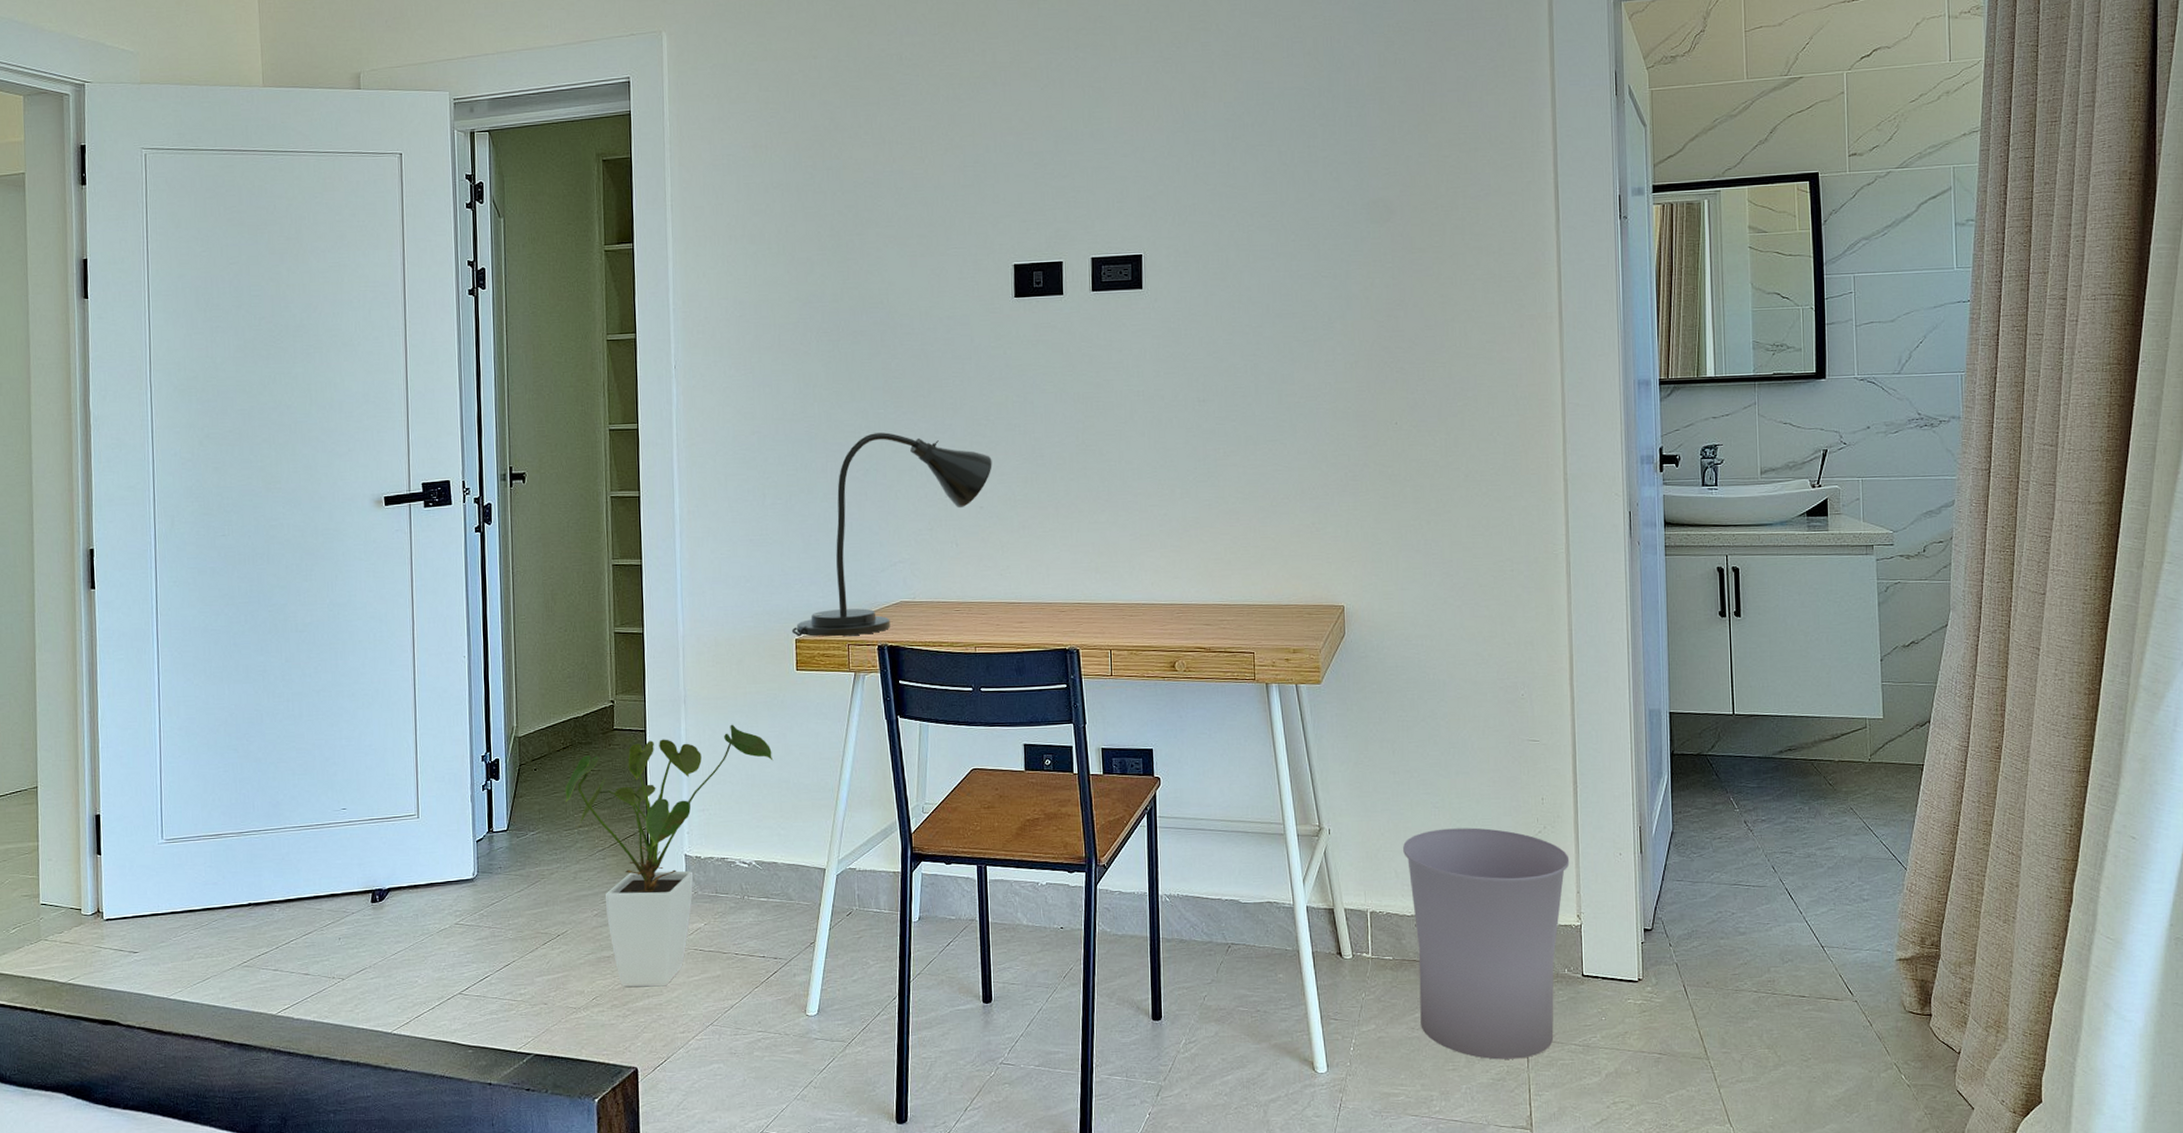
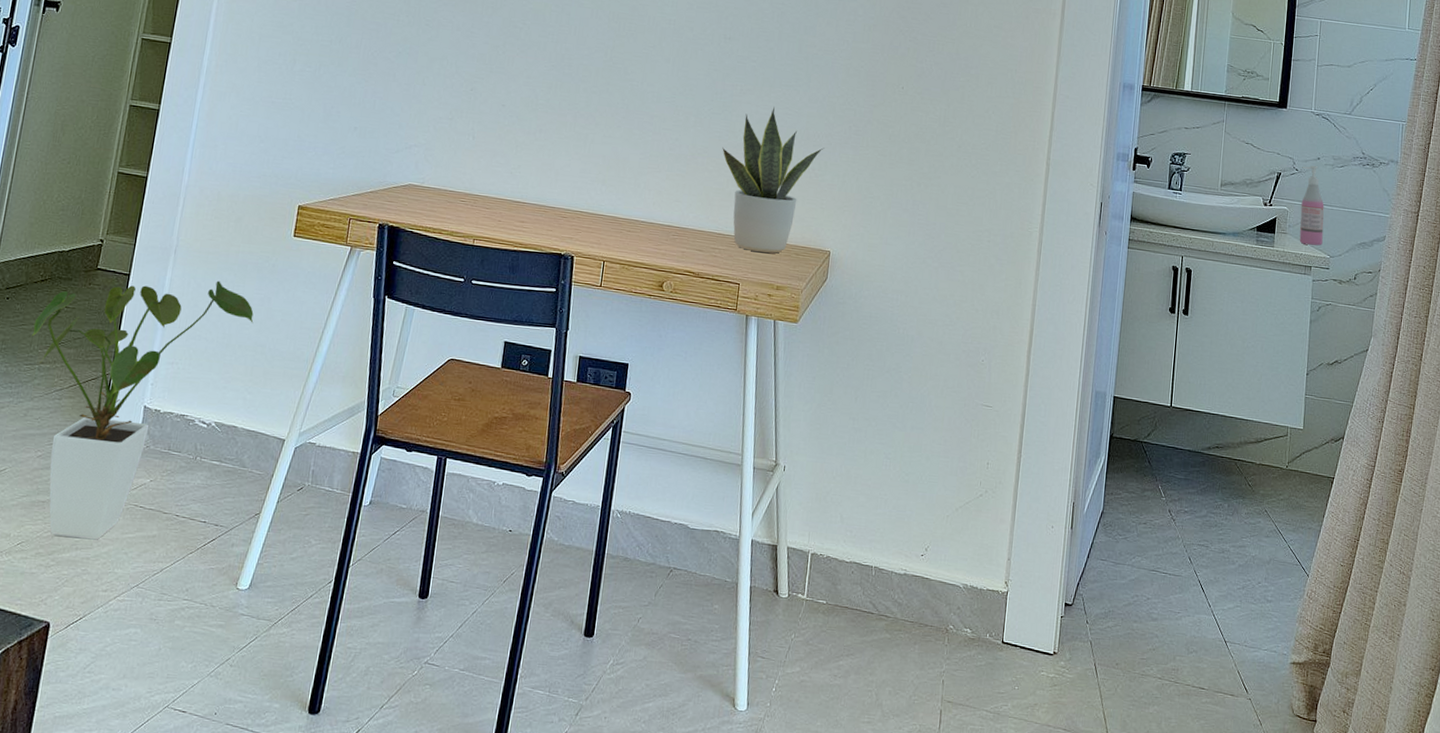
desk lamp: present [791,432,992,637] -> none [296,18,522,212]
potted plant: none [1214,464,1322,618] -> present [722,106,824,253]
waste bin: present [1403,827,1570,1060] -> none [843,480,1005,719]
soap dispenser: none [1850,436,1883,522] -> present [1299,165,1324,246]

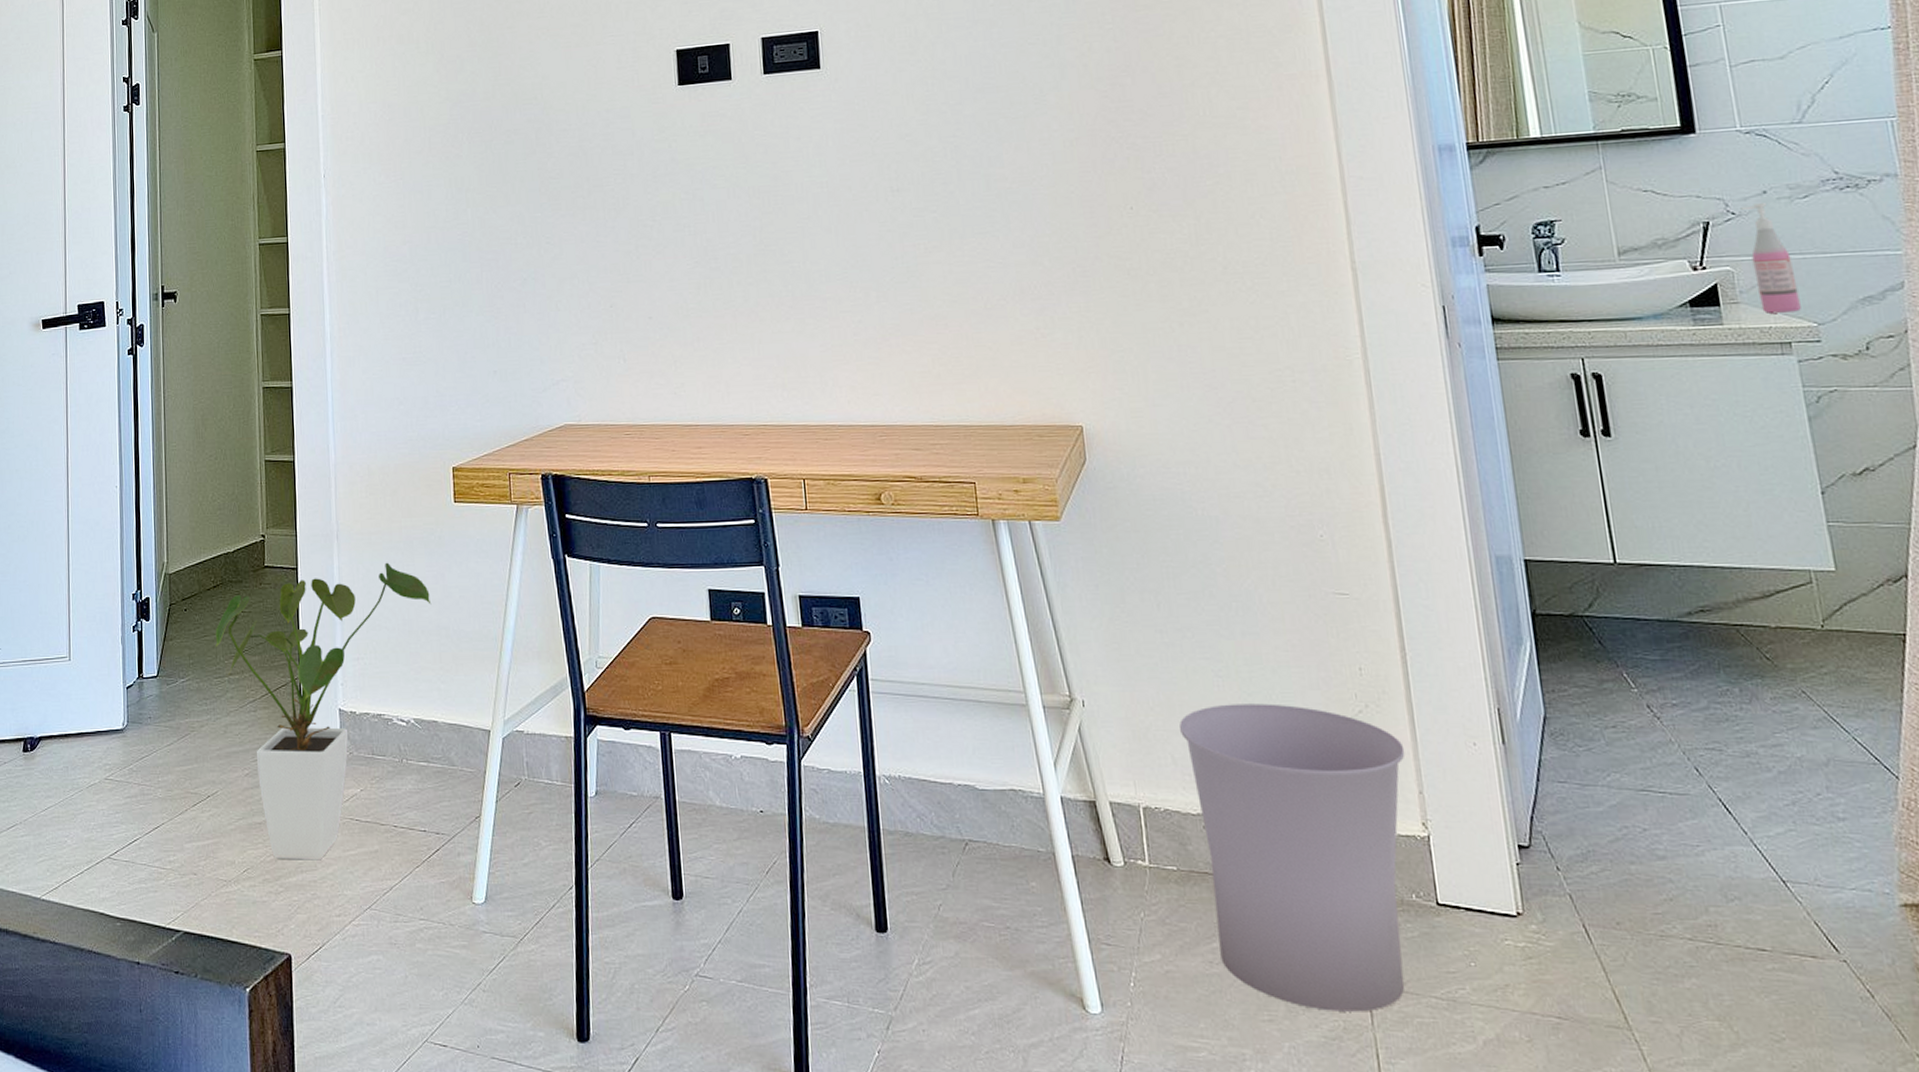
potted plant: present [722,106,824,253] -> none [917,260,1046,441]
waste bin: none [843,480,1005,719] -> present [1179,703,1406,1012]

